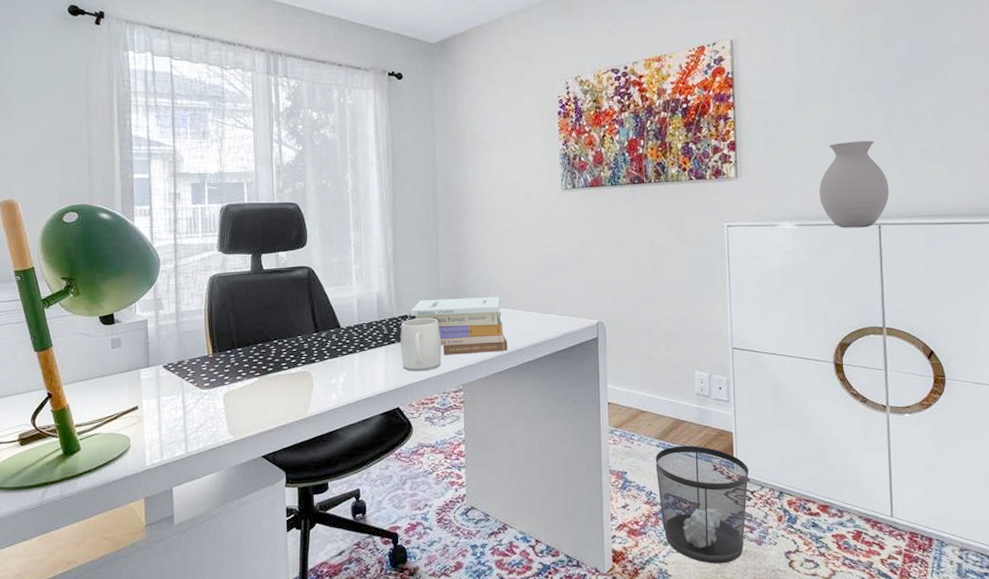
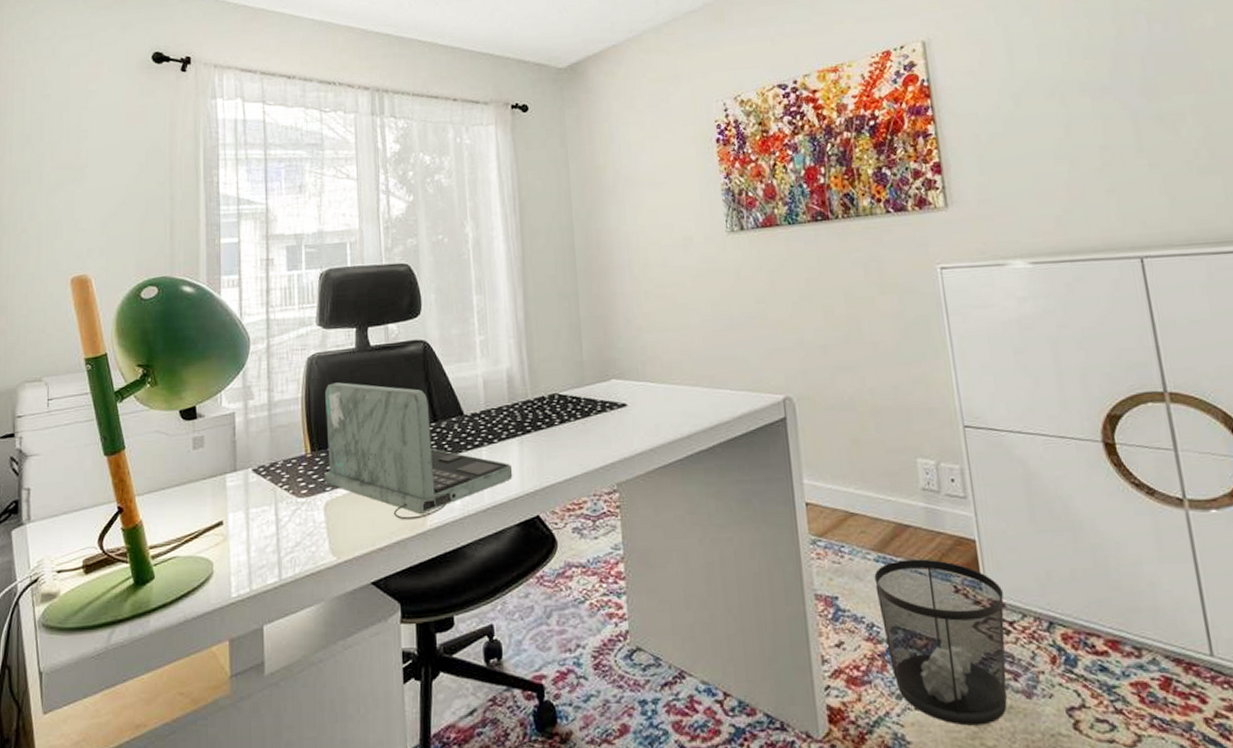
laptop: none [224,298,379,409] -> present [325,382,513,520]
mug: present [400,318,442,372] -> none [536,399,590,469]
books: present [411,296,508,355] -> none [549,368,672,446]
vase: present [819,140,889,228] -> none [1055,152,1150,265]

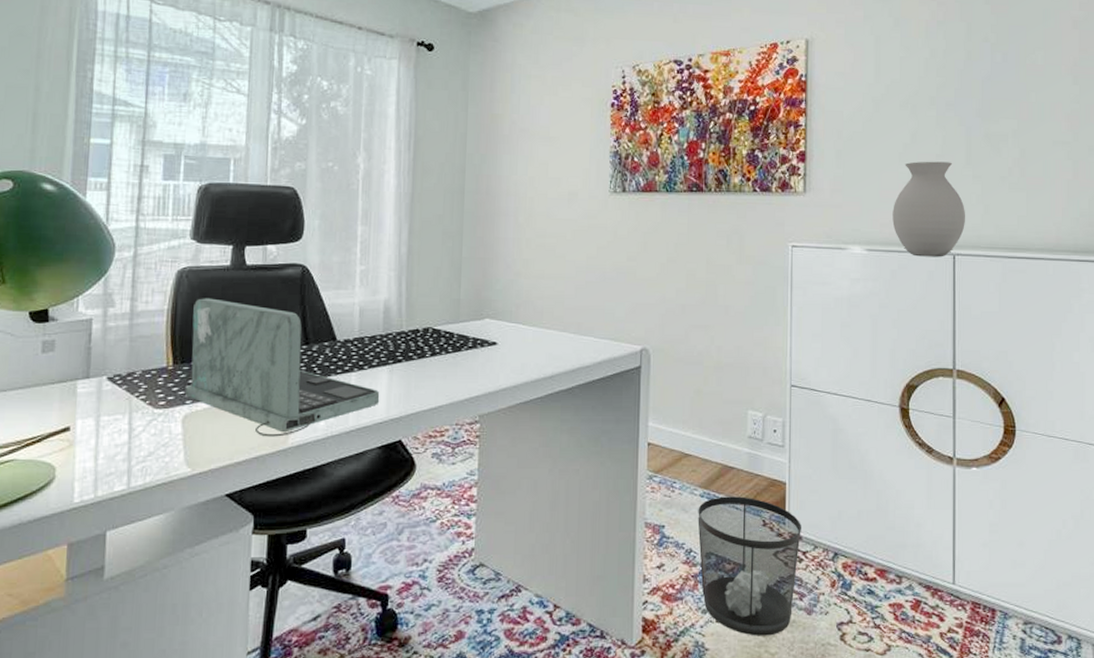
vase: none [1055,152,1150,265] -> present [892,161,965,257]

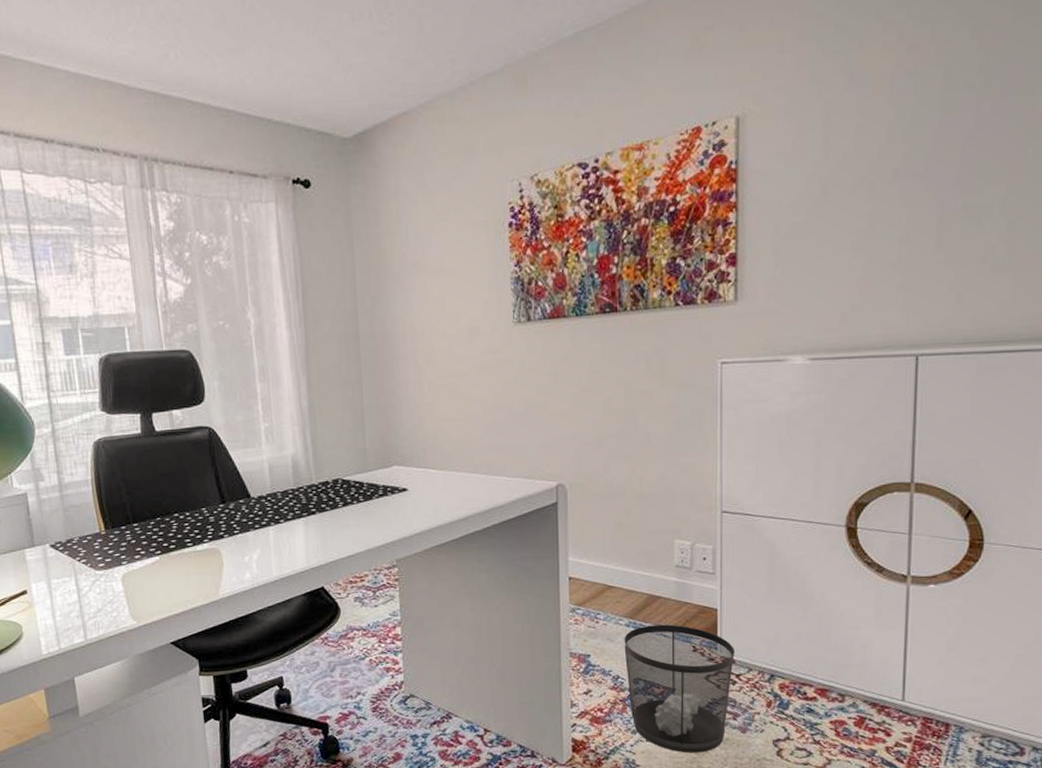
laptop: present [185,298,380,437] -> none [114,466,299,590]
vase: present [892,161,965,257] -> none [842,246,933,362]

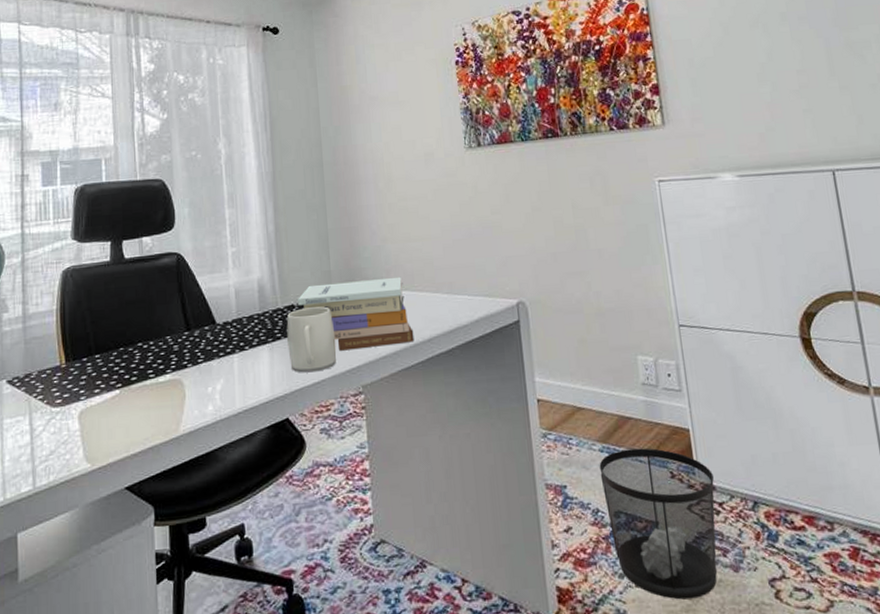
mug: none [321,484,371,546] -> present [286,306,337,373]
books: none [332,456,450,527] -> present [298,276,415,351]

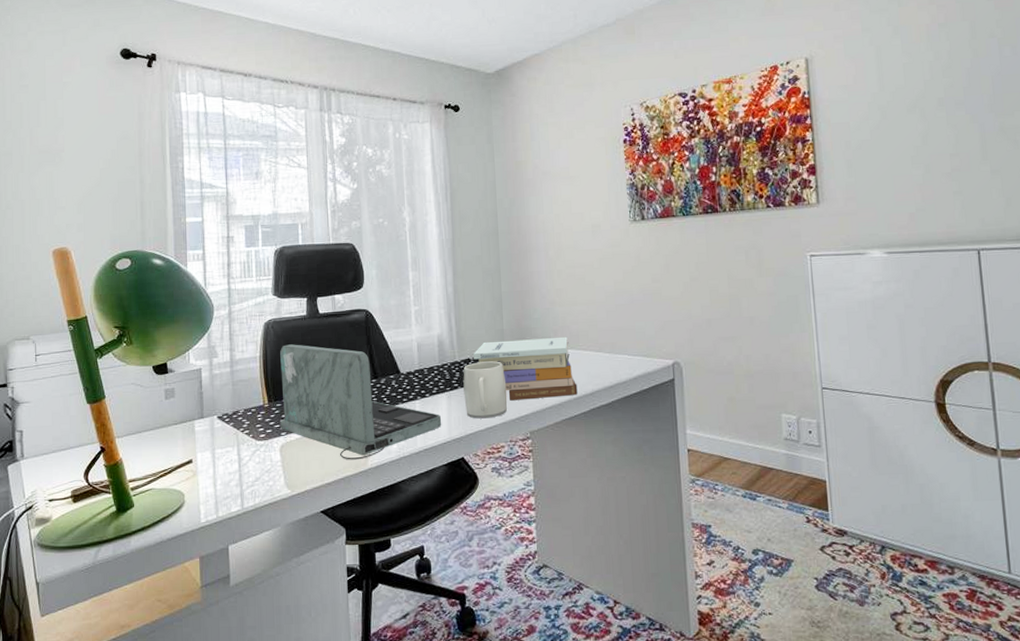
laptop: none [79,294,264,426] -> present [280,344,442,460]
waste bin: present [599,448,717,600] -> none [741,495,846,627]

